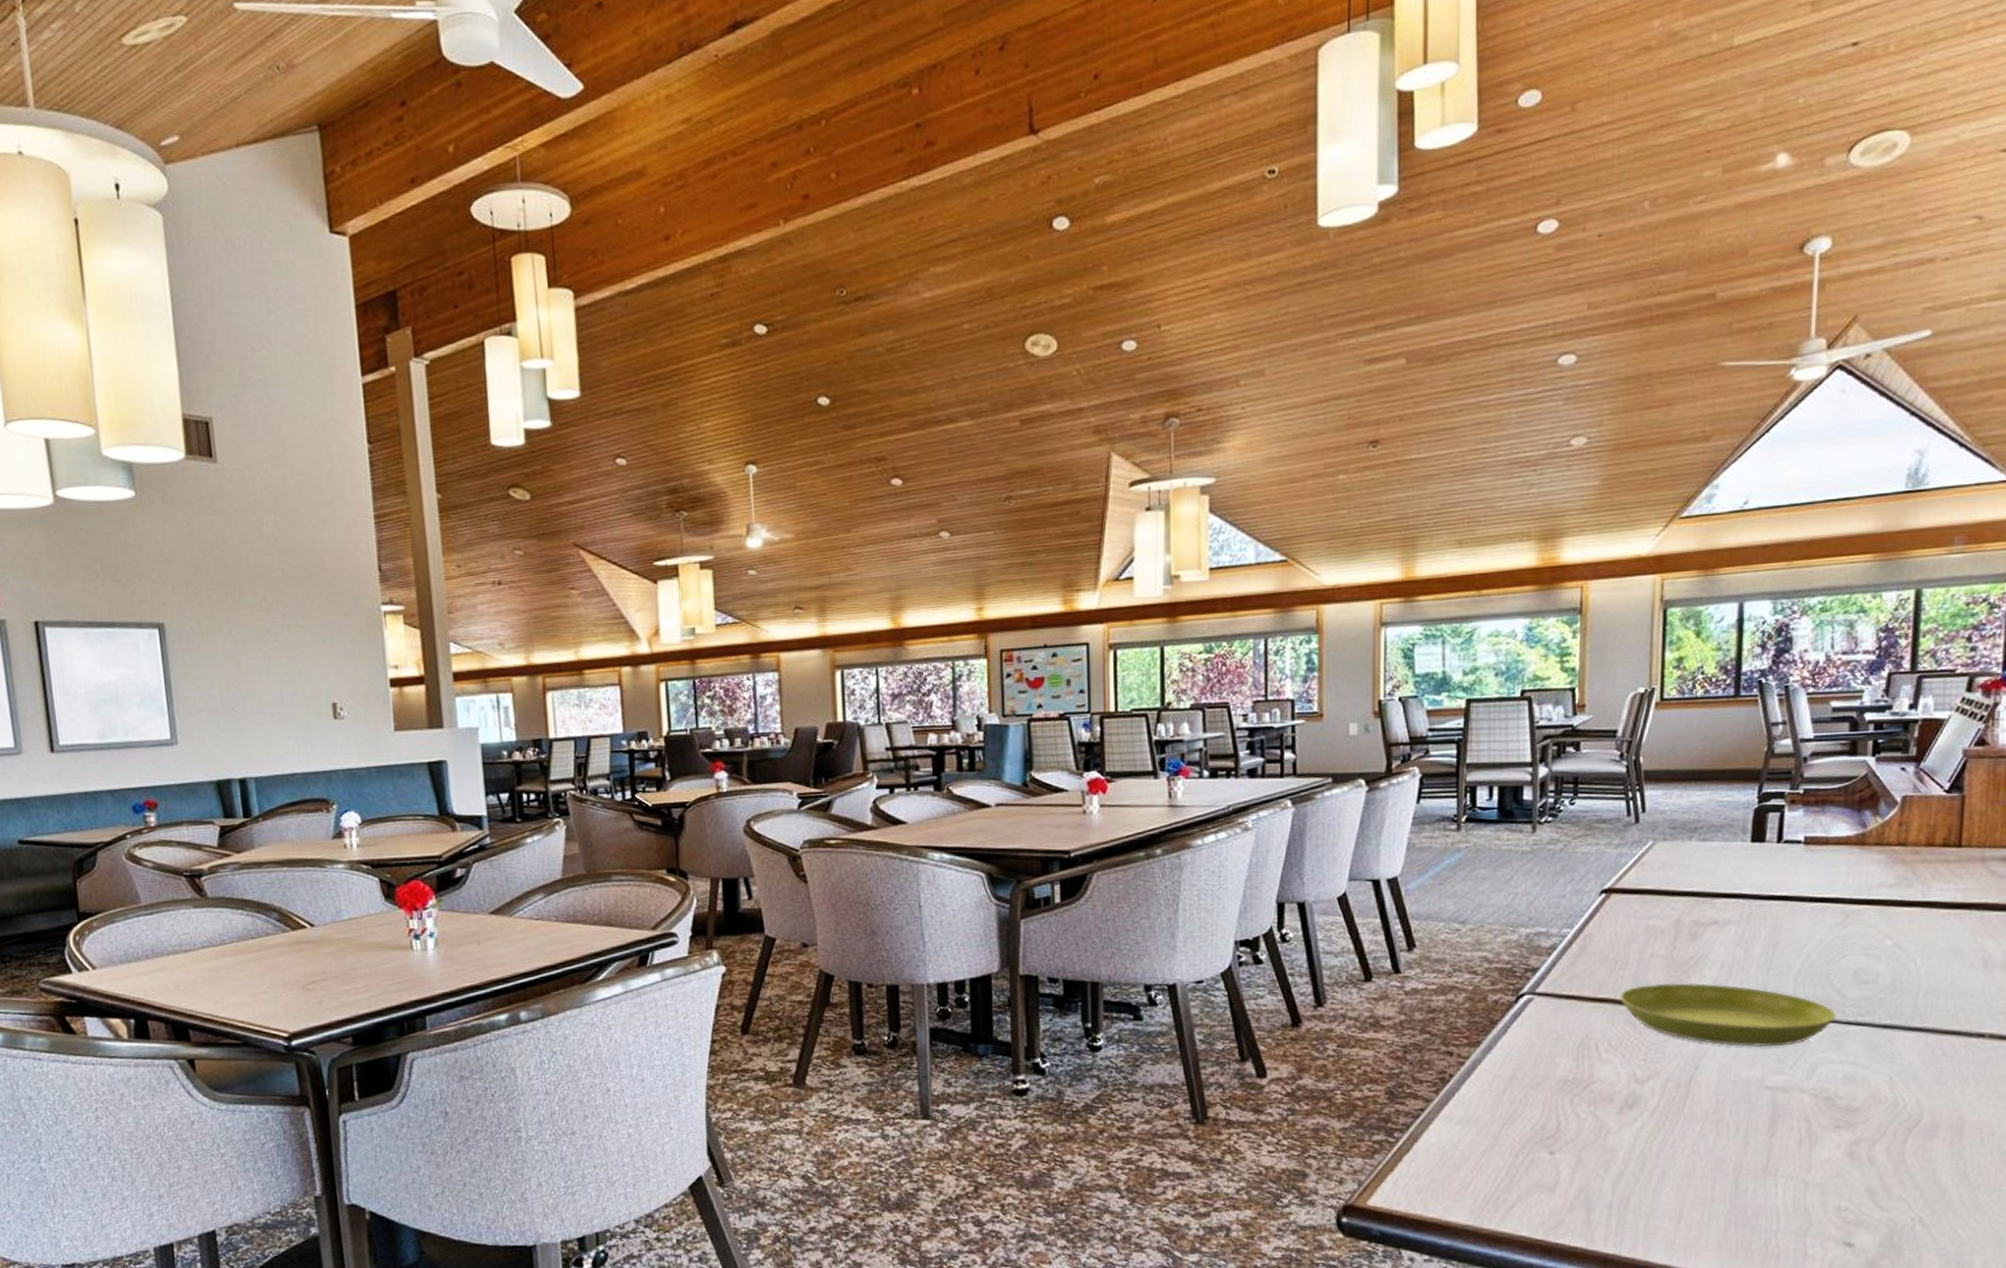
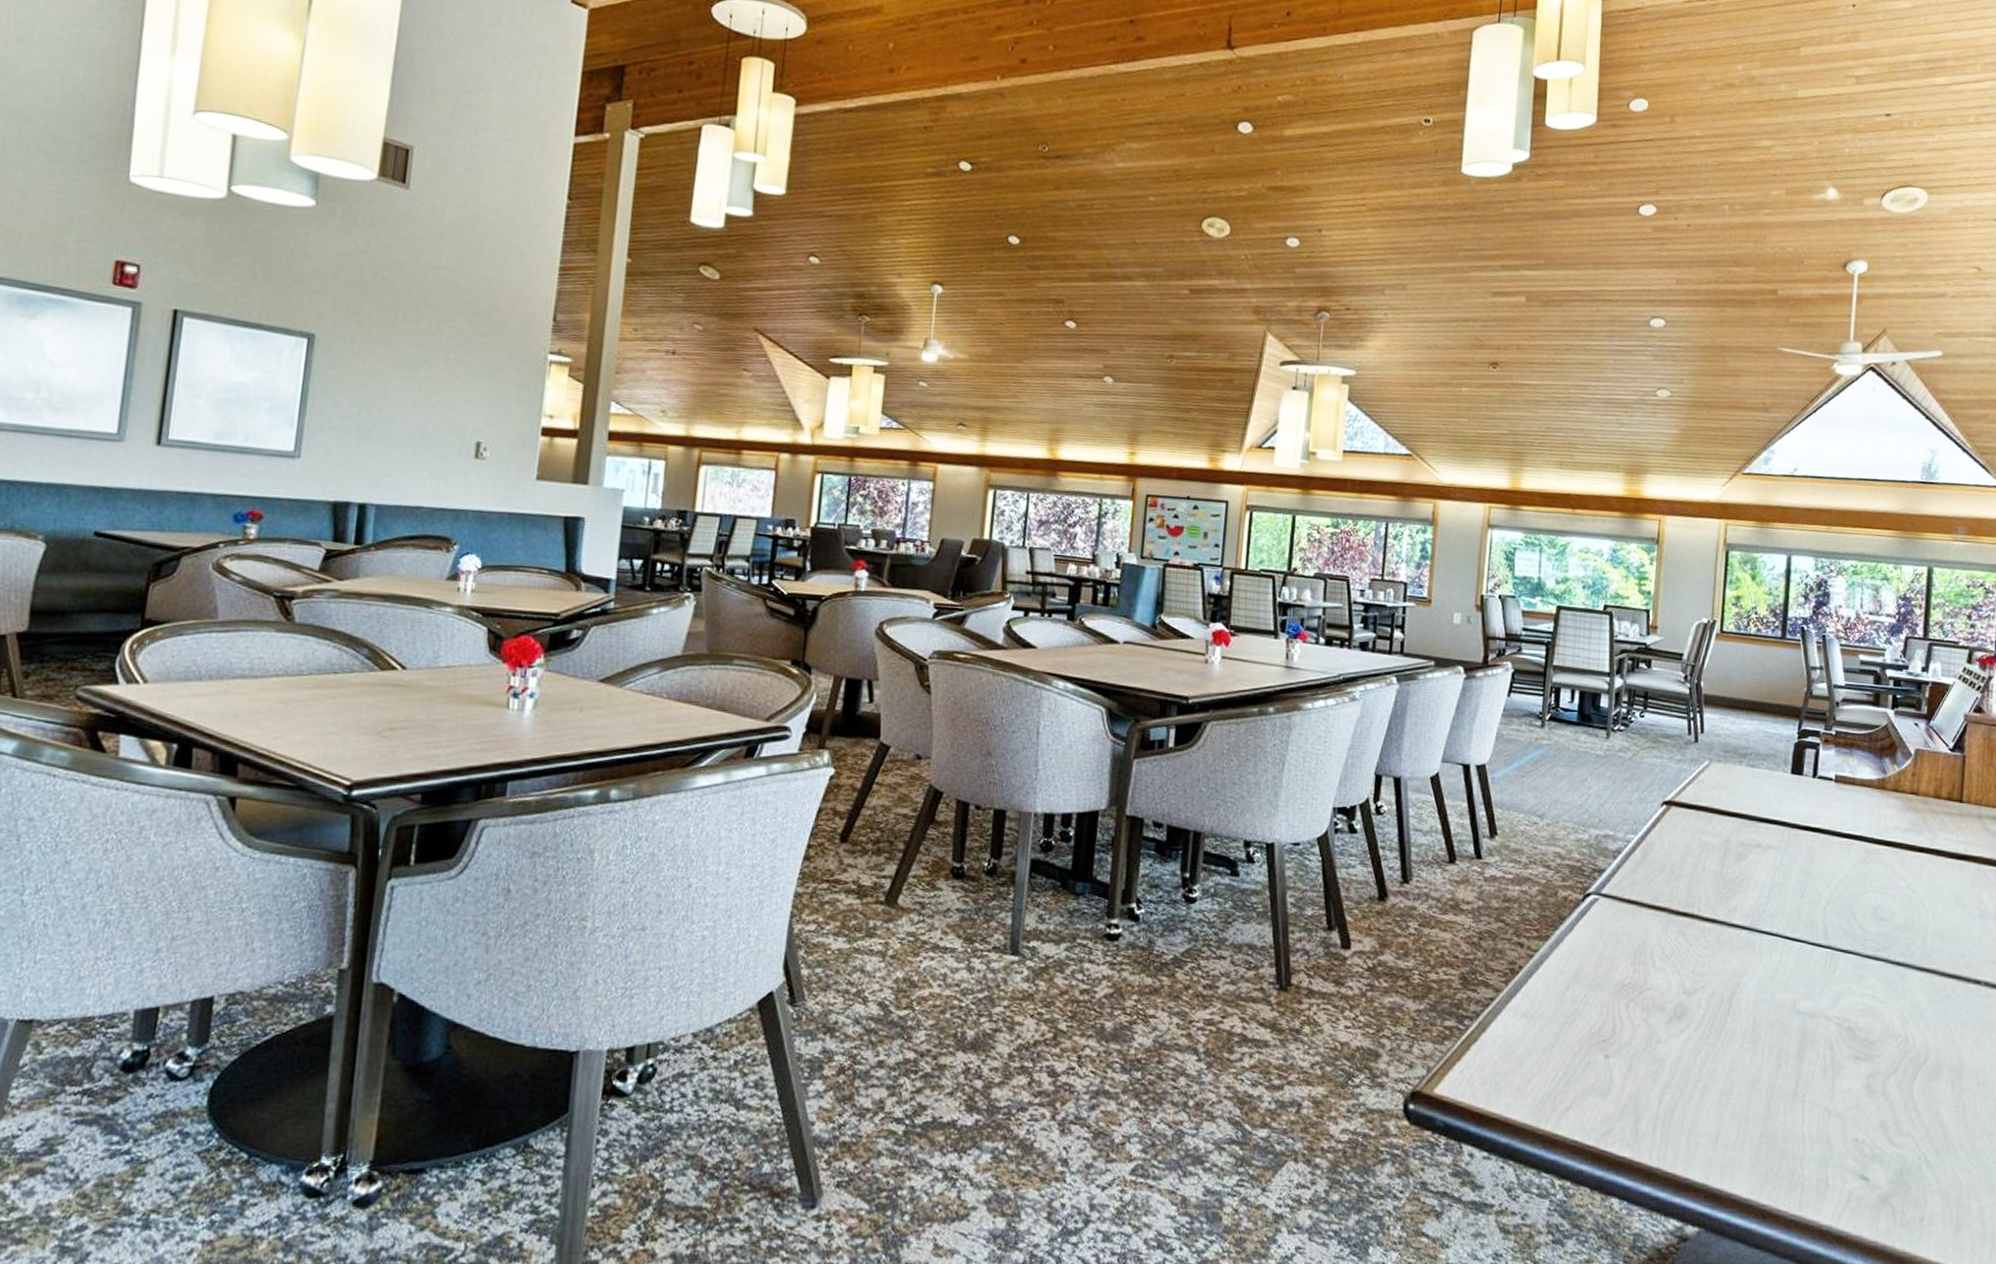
saucer: present [1619,982,1836,1048] -> none [1674,898,1858,972]

